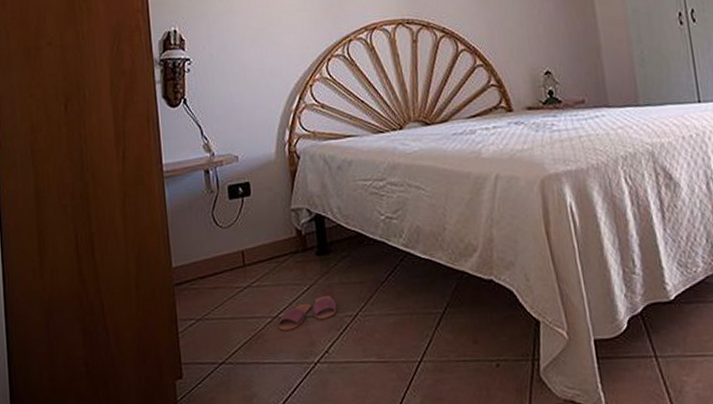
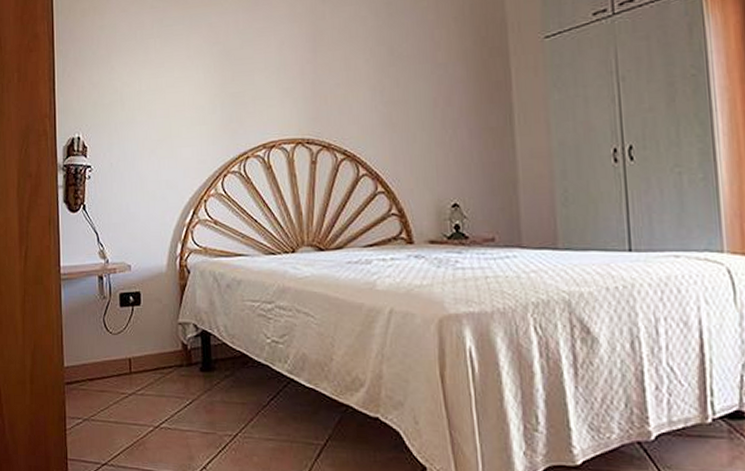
slippers: present [278,295,337,331] -> none [159,412,218,441]

